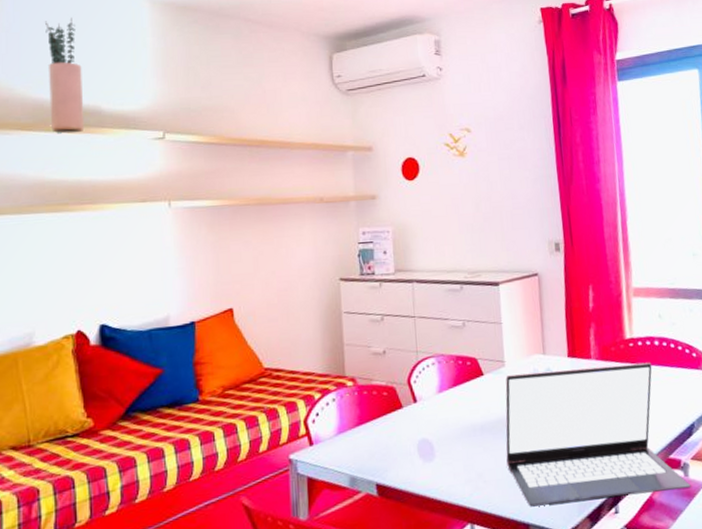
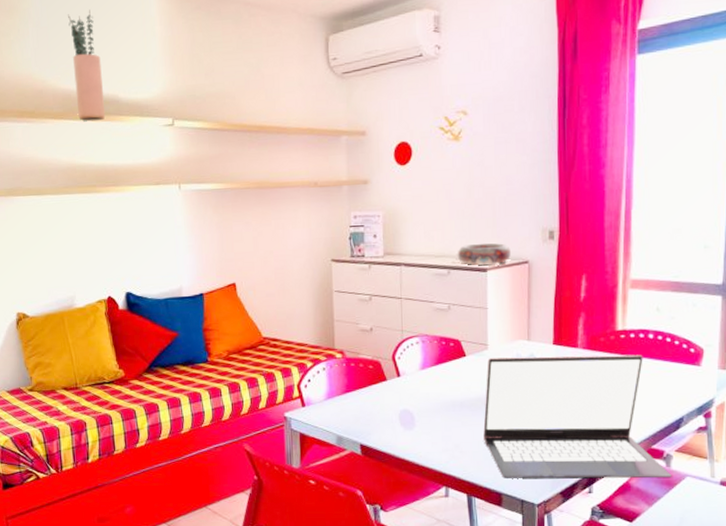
decorative bowl: none [468,256,522,280] -> present [457,243,512,266]

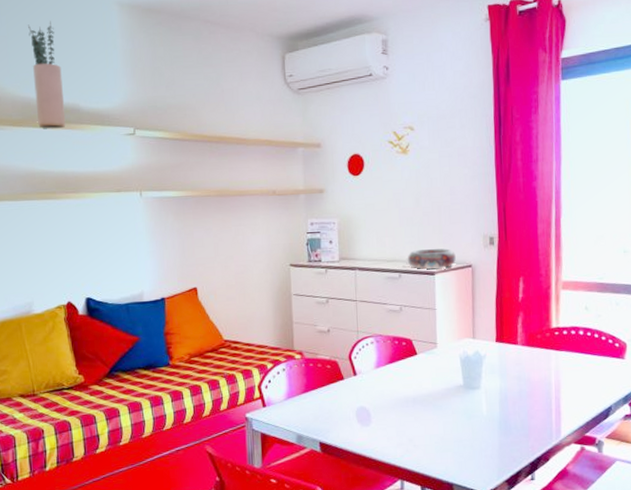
laptop: present [483,354,672,479] -> none [434,350,604,470]

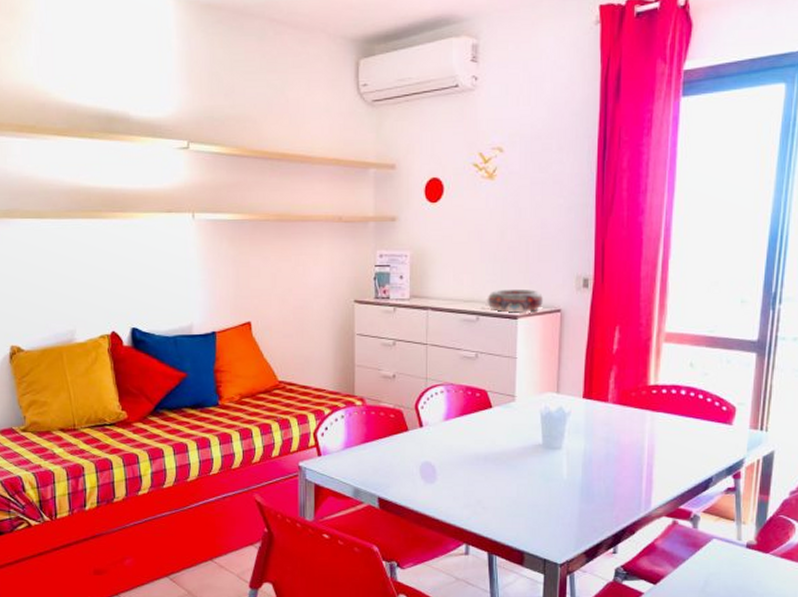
vase: present [28,21,66,129] -> none [75,17,114,140]

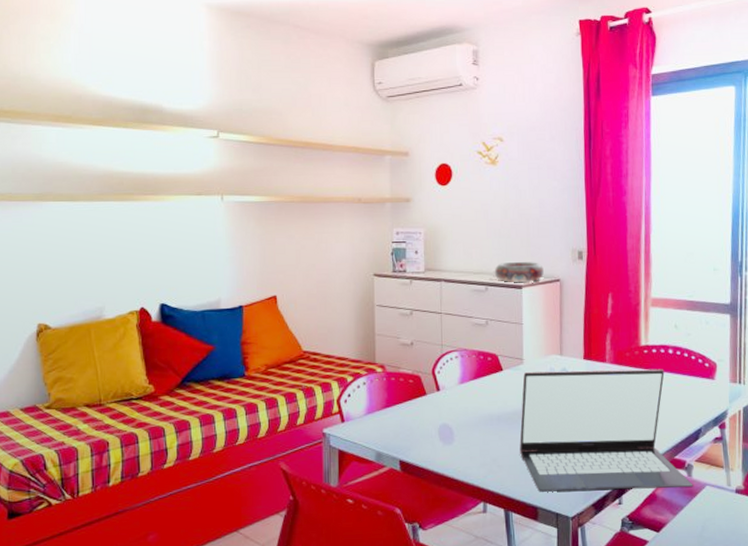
laptop: none [507,410,699,540] -> present [519,369,694,492]

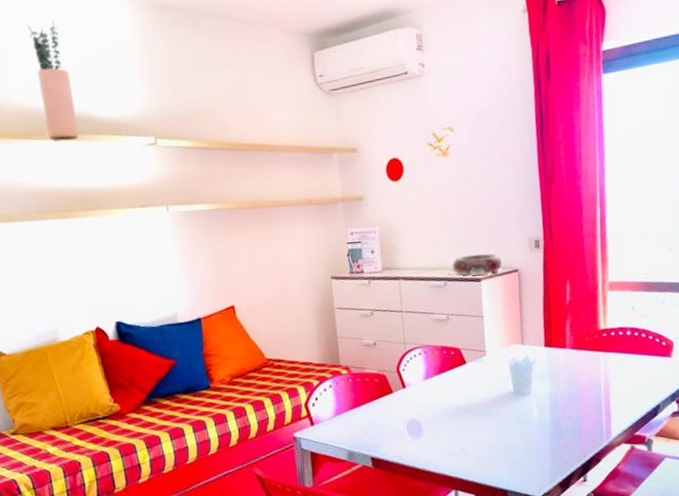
vase: none [113,20,148,129] -> present [28,20,80,141]
laptop: present [519,369,694,492] -> none [486,351,654,476]

